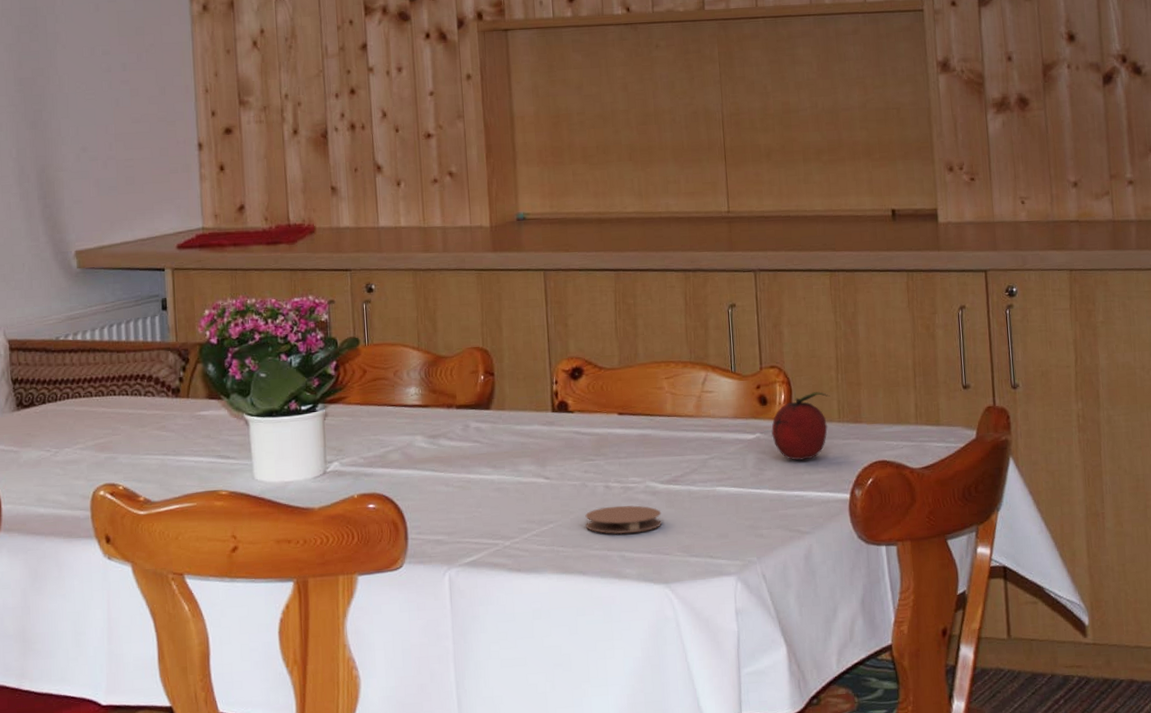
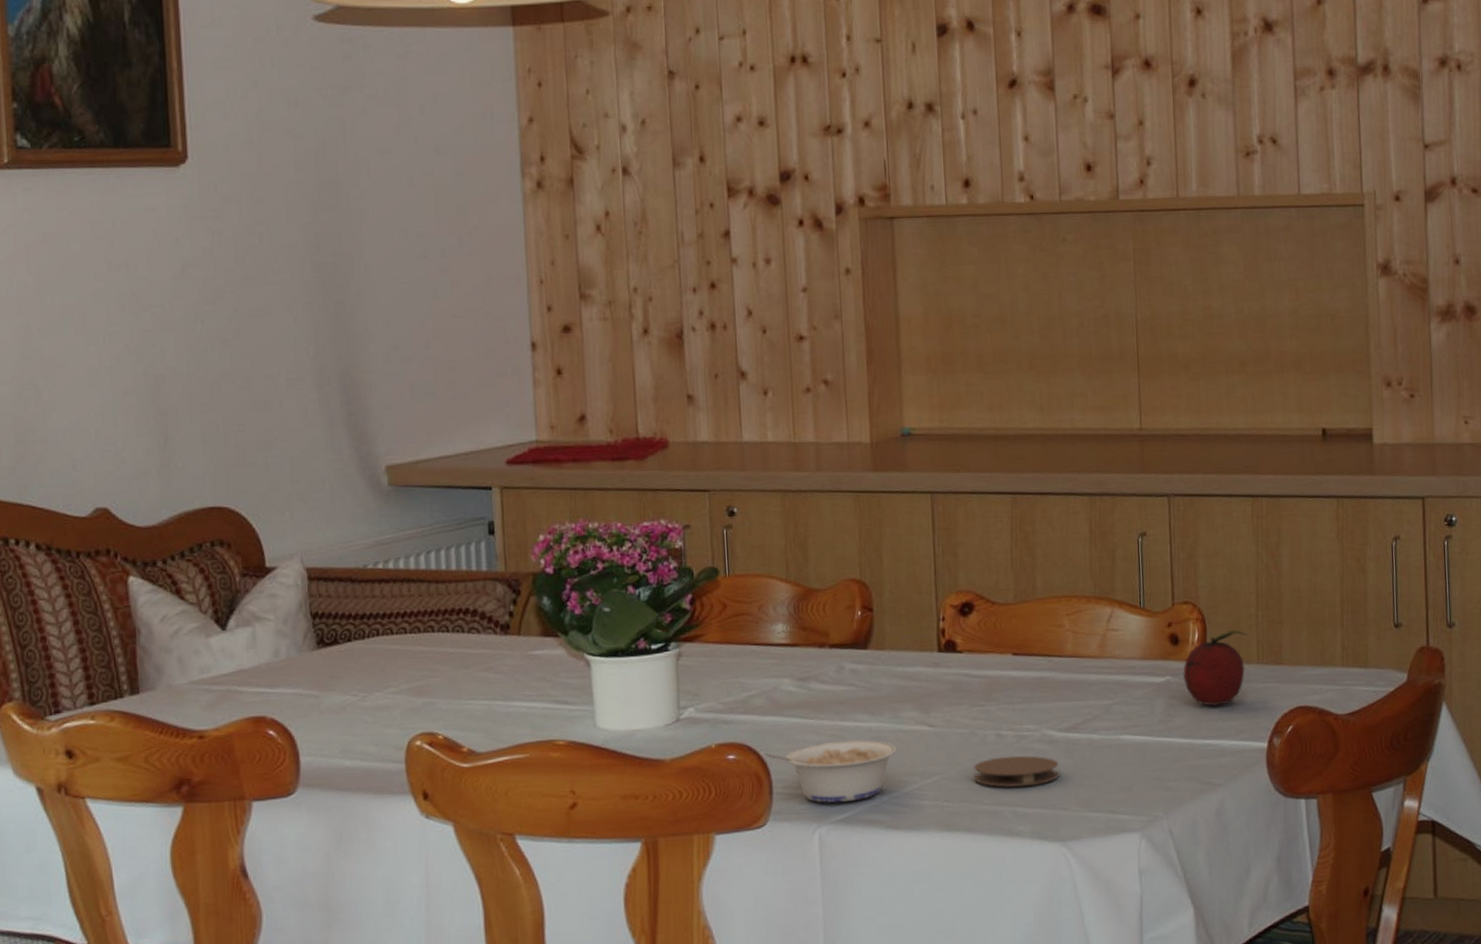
legume: none [399,491,517,548] -> present [763,740,897,803]

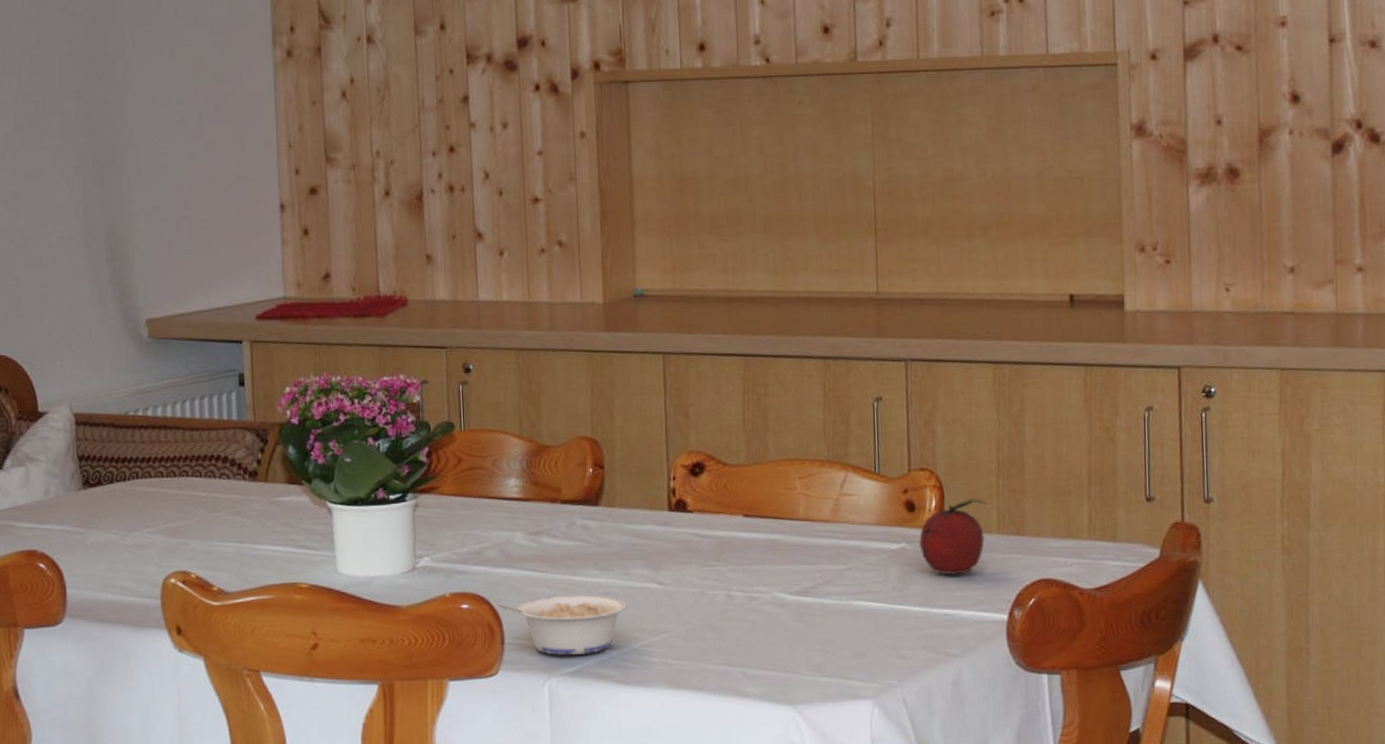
coaster: present [974,755,1060,788] -> none [703,617,790,649]

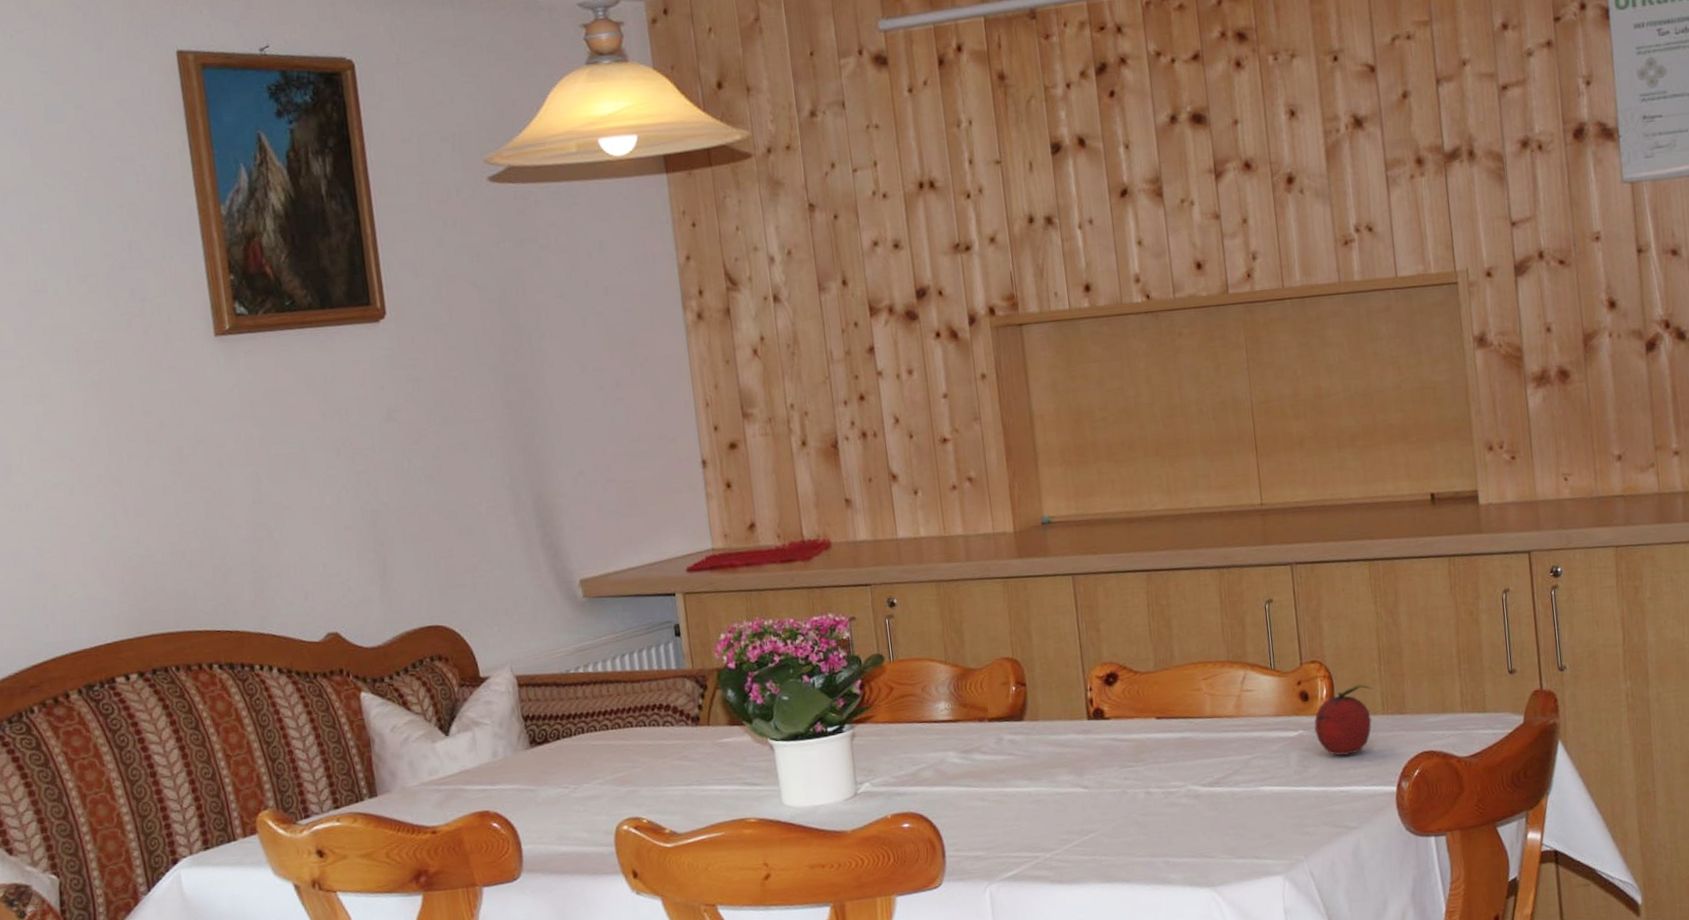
legume: present [496,594,627,655] -> none [935,803,1056,863]

